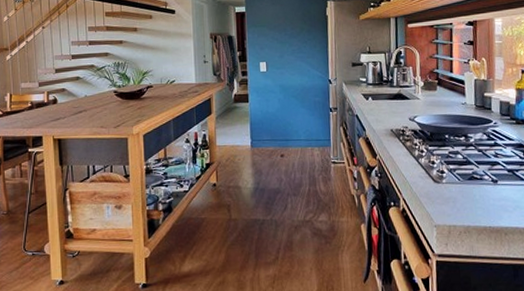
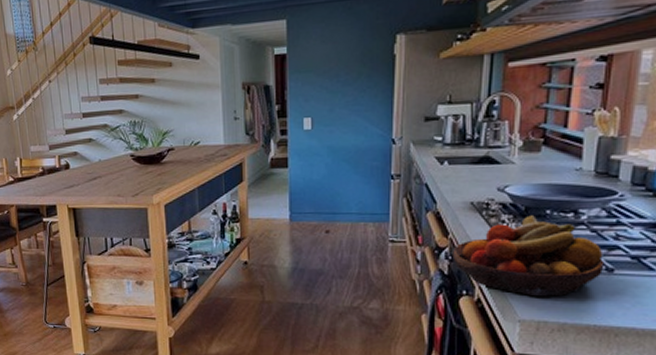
fruit bowl: none [381,139,490,205] -> present [453,215,603,297]

